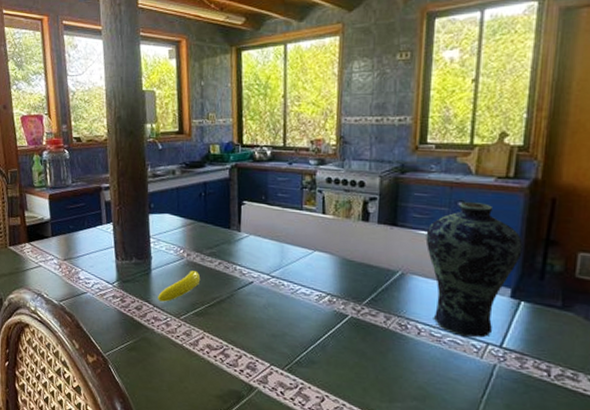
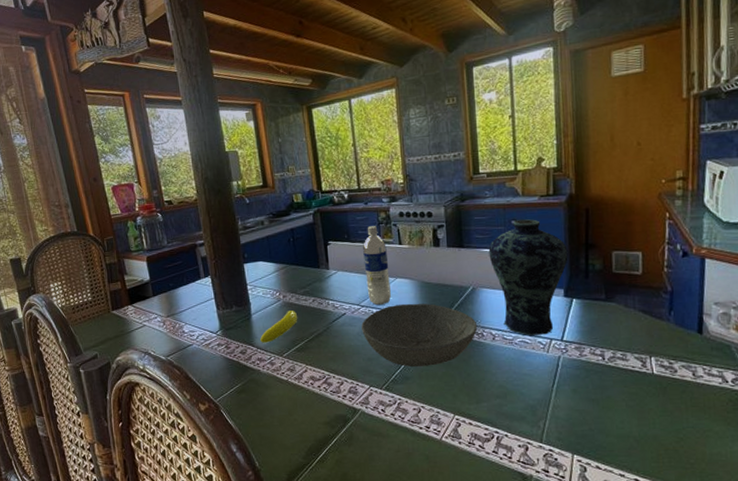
bowl: none [269,280,401,353] -> present [361,303,477,367]
water bottle: none [280,189,308,278] -> present [363,226,391,305]

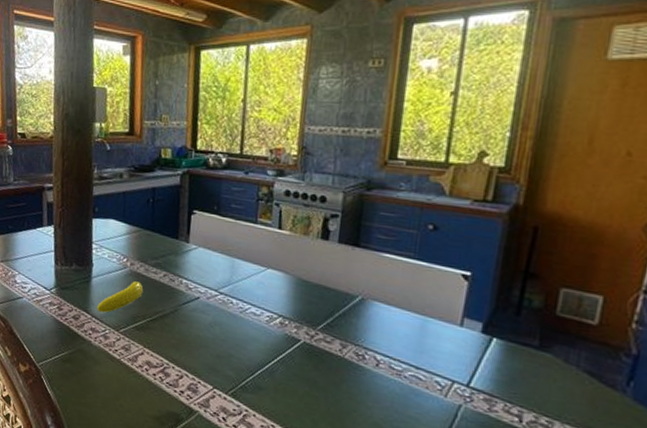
bowl: present [361,303,477,367] -> none [215,299,359,381]
water bottle: present [363,226,391,305] -> none [230,200,263,297]
vase: present [488,219,568,335] -> none [390,225,499,375]

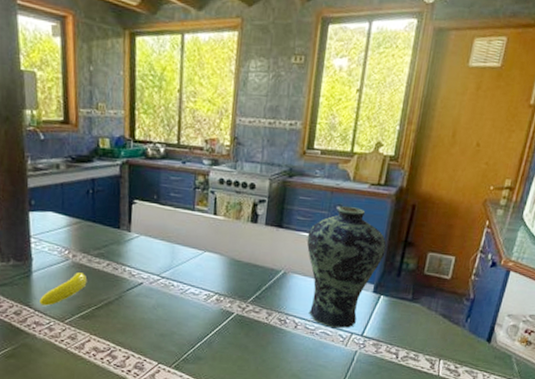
vase: none [390,225,499,375] -> present [306,206,387,328]

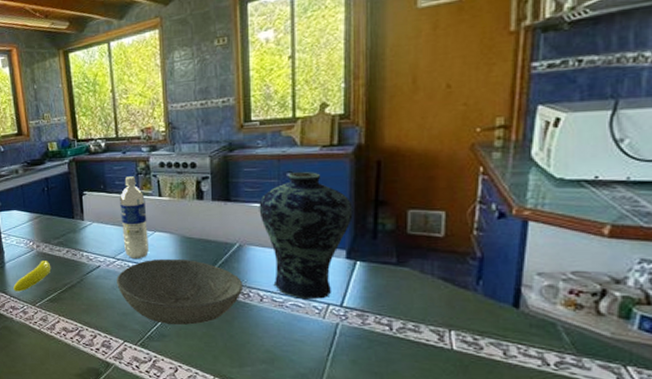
bowl: none [158,280,281,348] -> present [117,260,242,325]
water bottle: none [170,189,200,278] -> present [120,176,149,258]

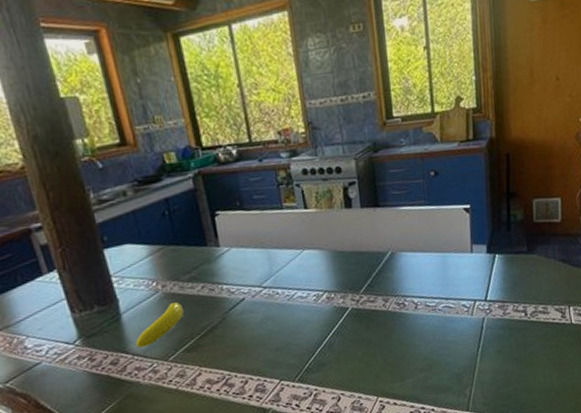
bowl: present [117,260,242,325] -> none [265,275,398,352]
water bottle: present [120,176,149,258] -> none [260,188,299,284]
vase: present [259,172,353,299] -> none [406,168,490,300]

